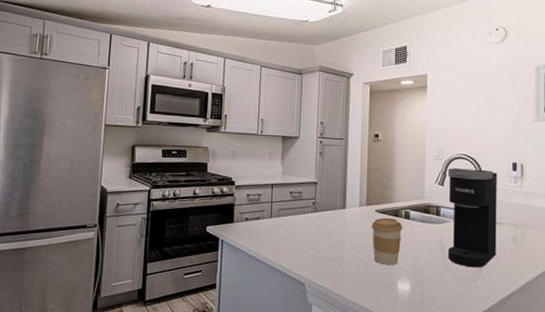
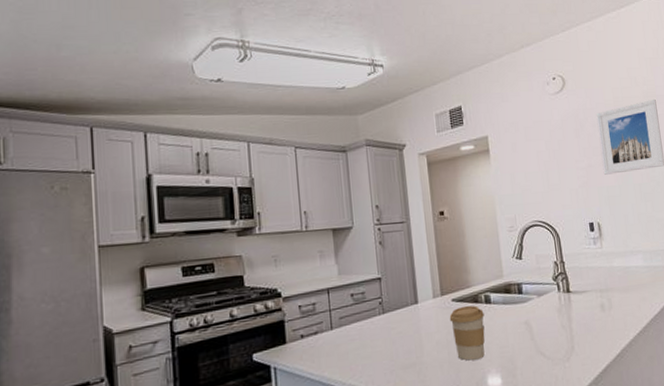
coffee maker: present [448,168,497,268] -> none [524,235,587,346]

